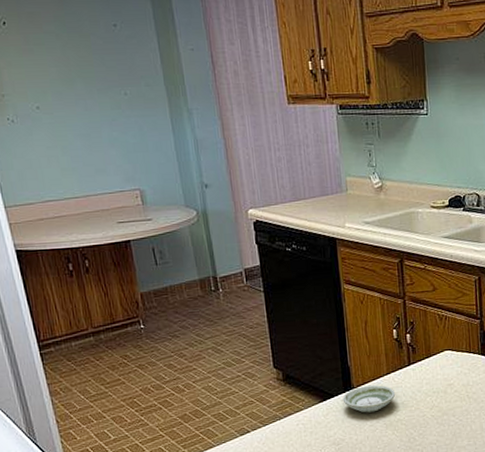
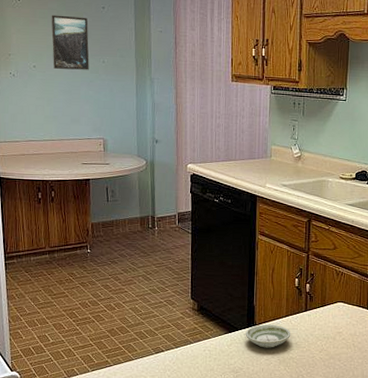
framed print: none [49,39,109,108] -> present [51,15,89,70]

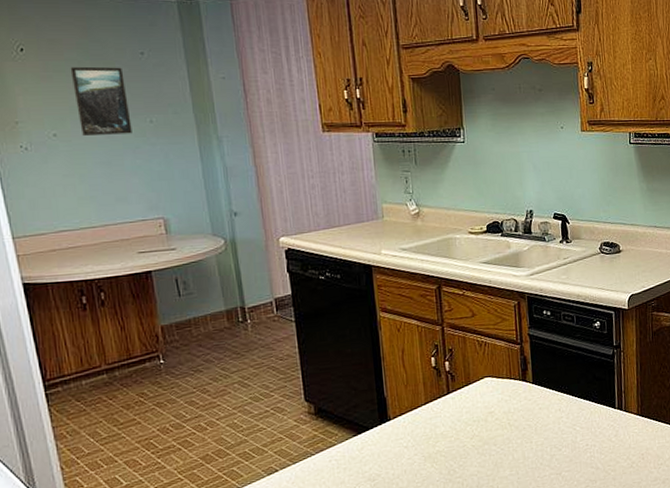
saucer: present [245,324,291,348] -> none [378,415,435,446]

